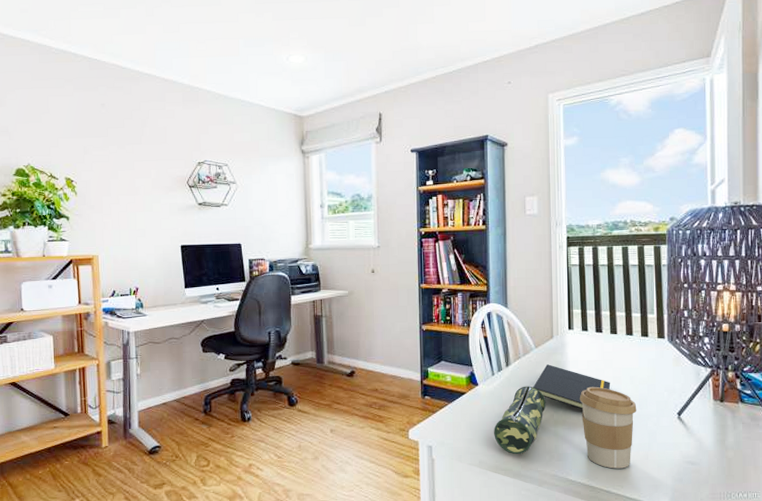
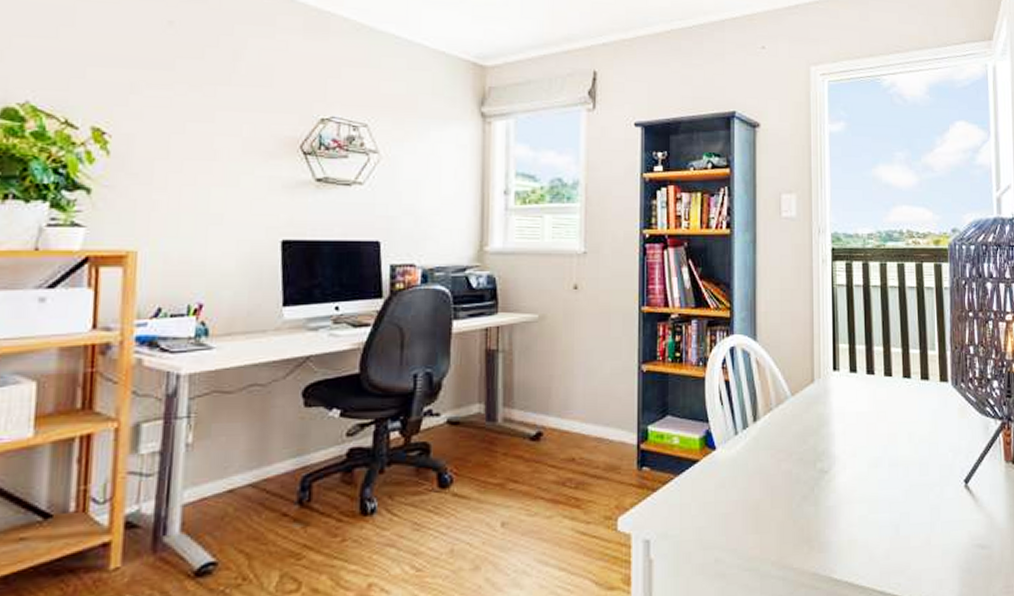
pencil case: present [494,386,546,454] -> none [736,448,805,546]
notepad: present [533,364,611,410] -> none [788,418,885,480]
coffee cup: present [579,386,637,469] -> none [846,447,917,560]

